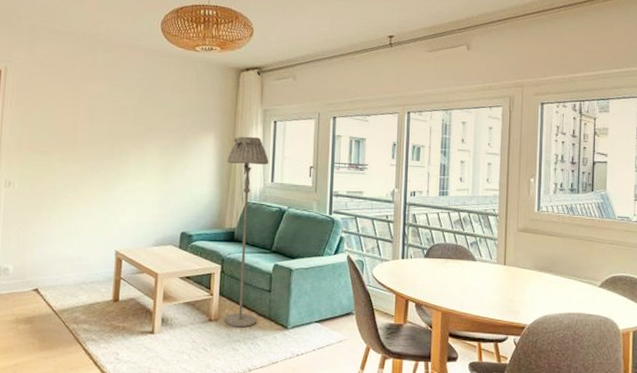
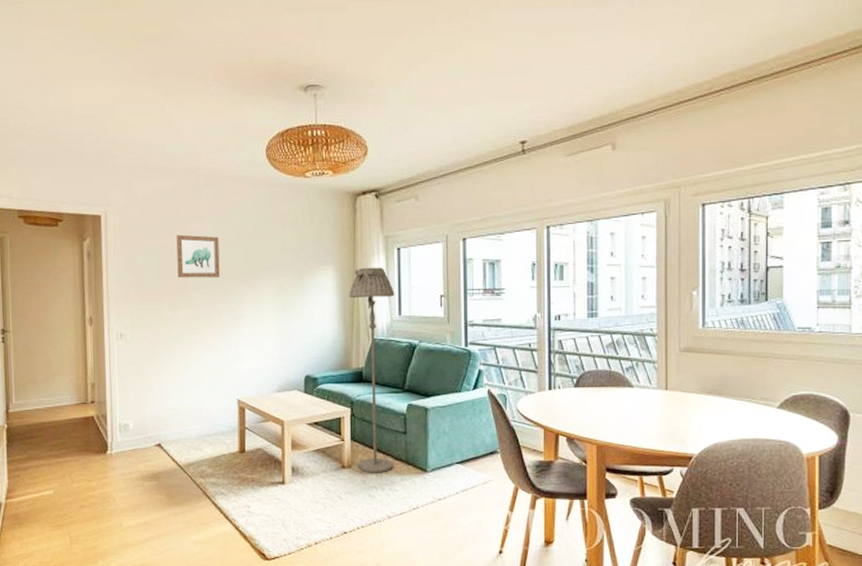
wall art: none [69,93,111,136] -> present [176,234,220,278]

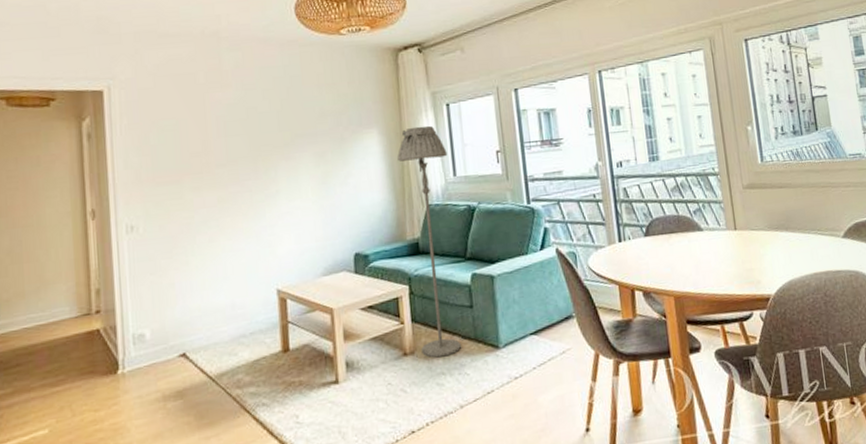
wall art: present [176,234,220,278] -> none [195,105,249,156]

